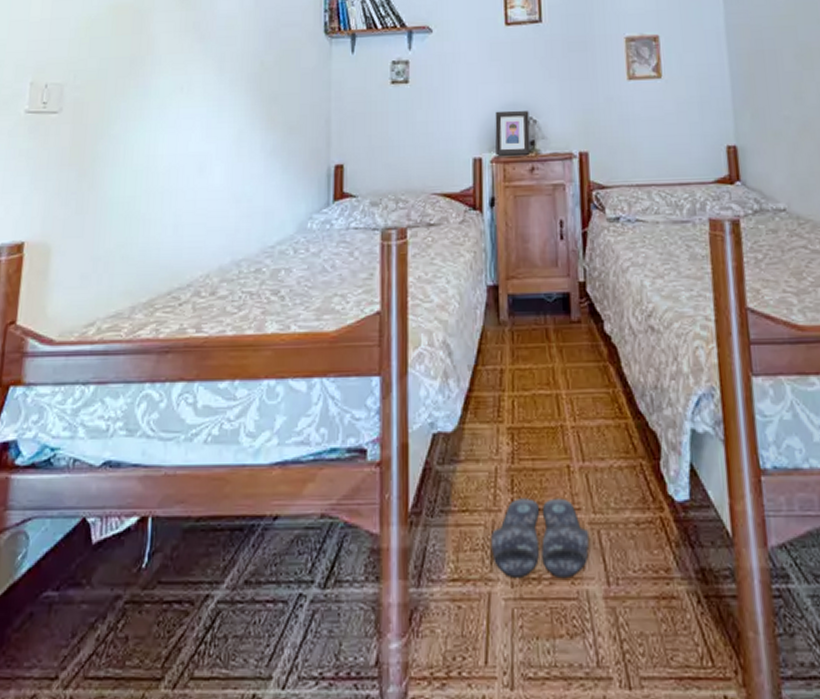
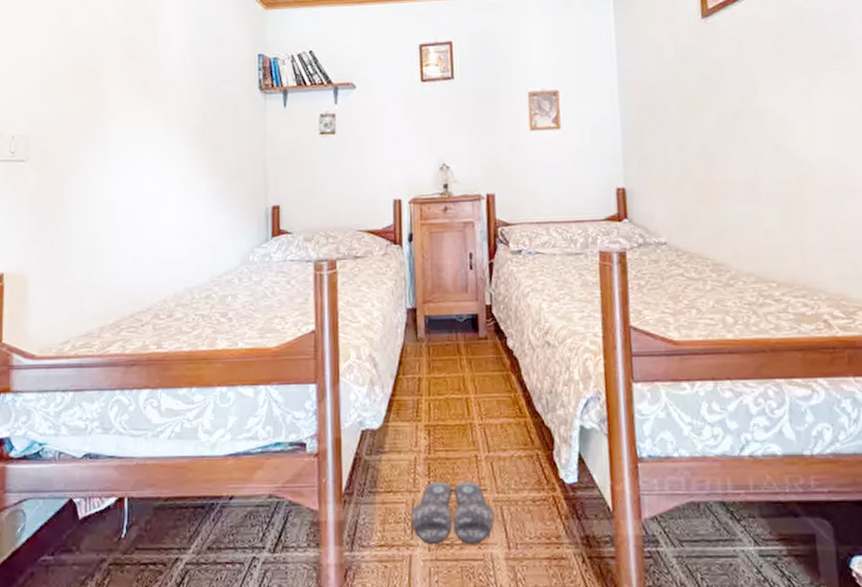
picture frame: present [495,110,531,156] -> none [412,158,444,198]

